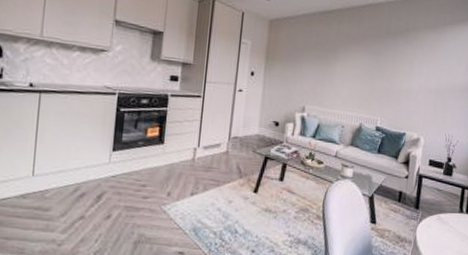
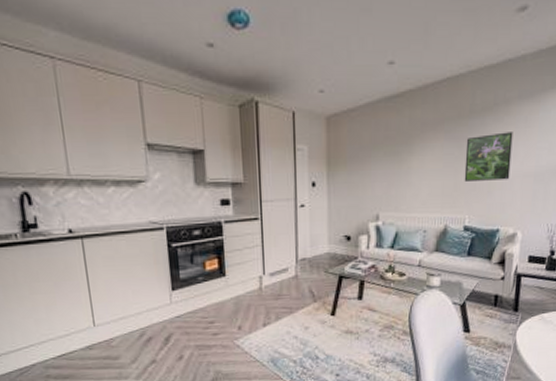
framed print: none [378,53,420,92] -> present [464,132,513,181]

